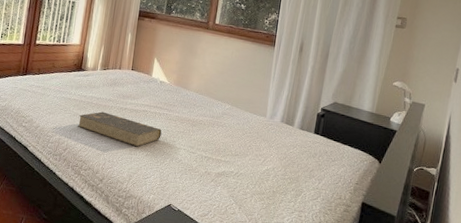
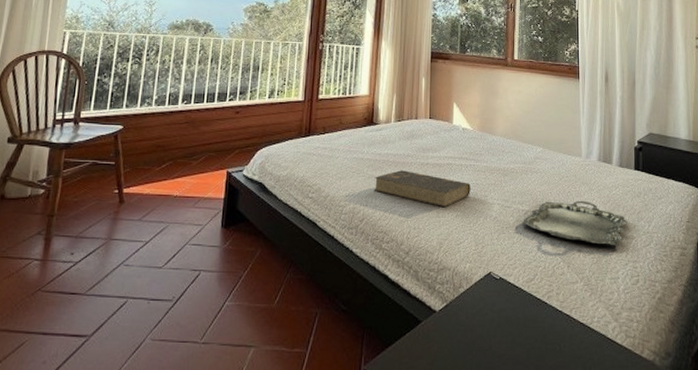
serving tray: none [204,151,300,196] -> present [523,200,628,246]

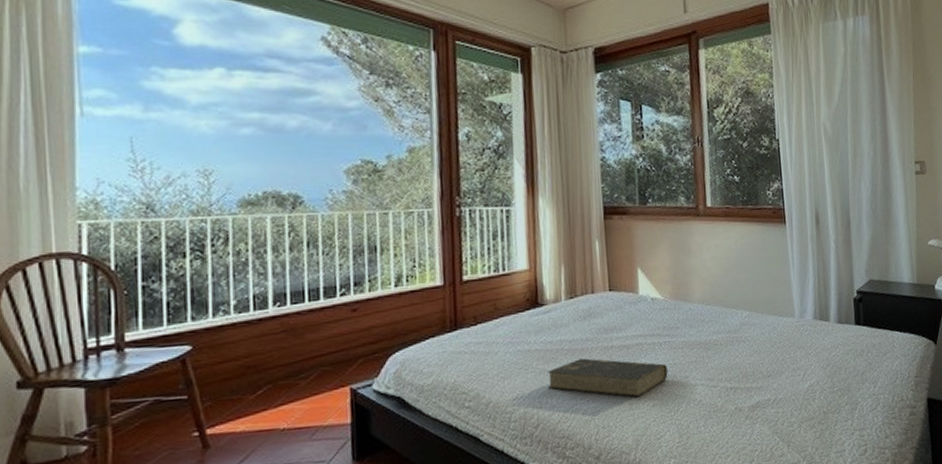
serving tray: present [523,200,628,246] -> none [732,368,852,416]

